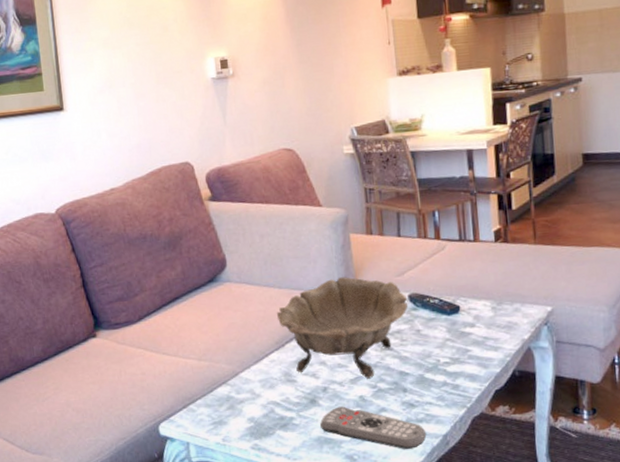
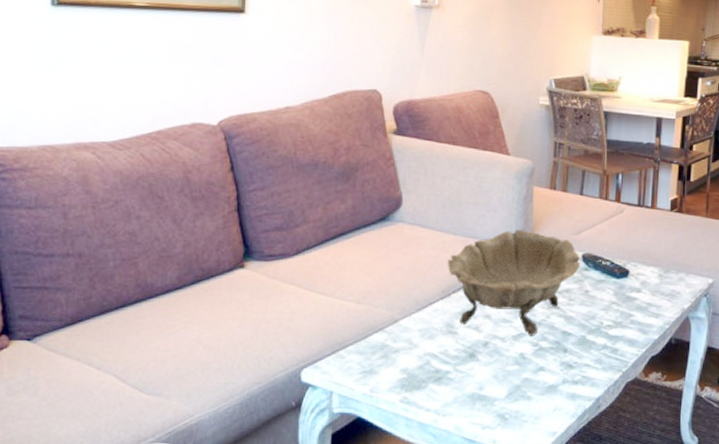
remote control: present [320,406,427,449] -> none [476,363,580,410]

